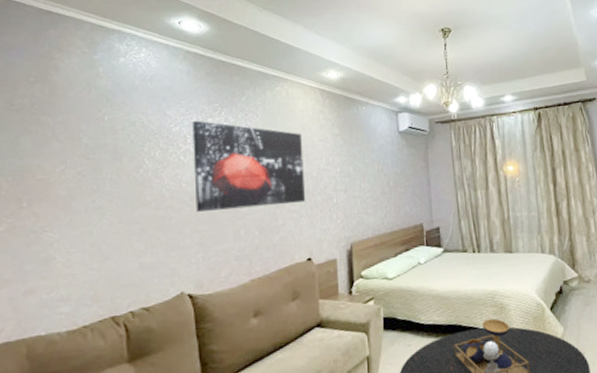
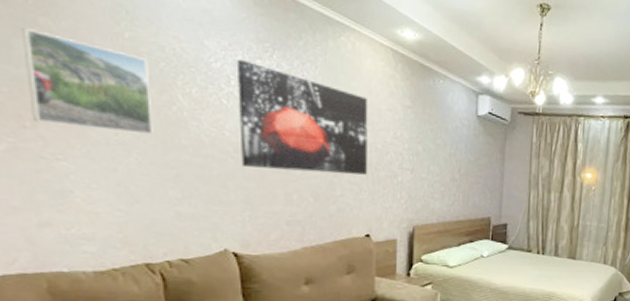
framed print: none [27,127,124,202] -> present [22,28,153,135]

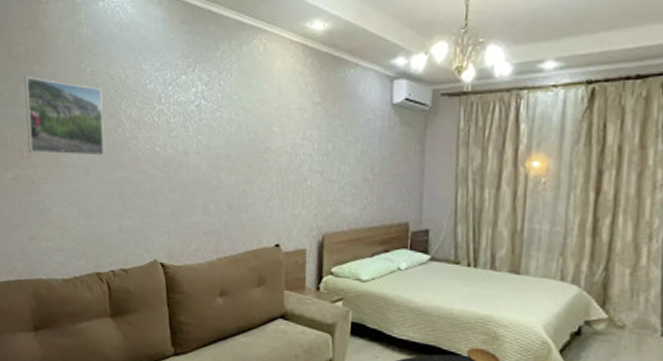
wall art: present [236,59,368,175] -> none [166,77,279,181]

